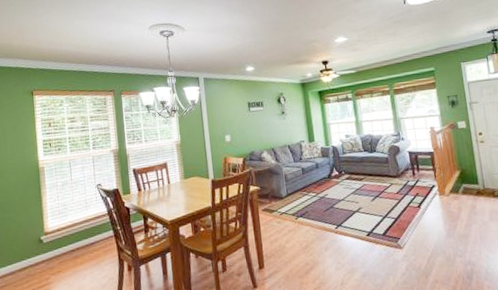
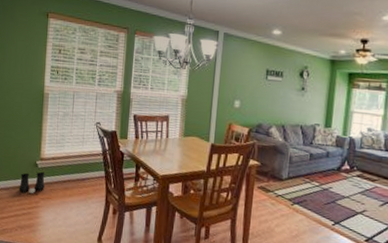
boots: none [25,246,53,273] -> present [19,171,45,194]

